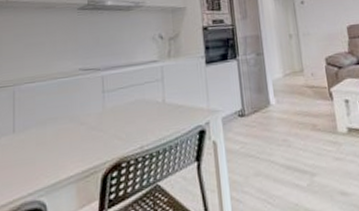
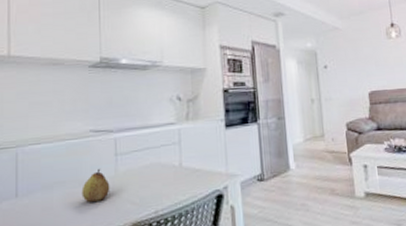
fruit: none [72,105,99,138] -> present [81,168,110,202]

